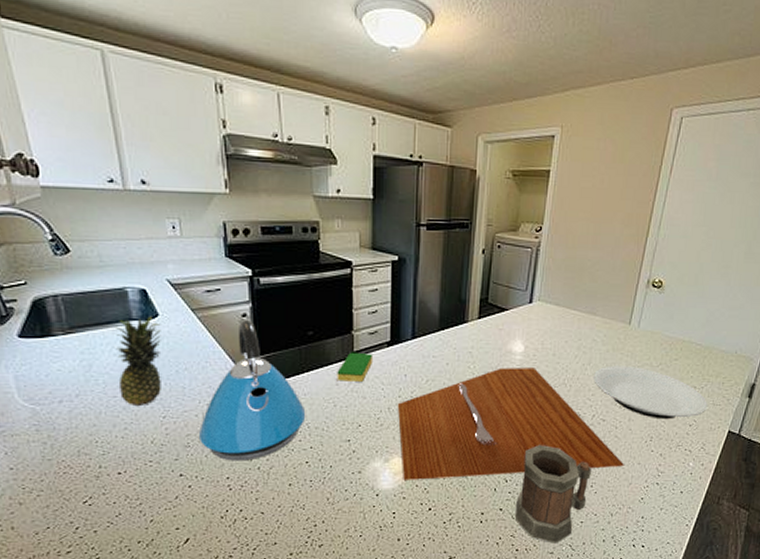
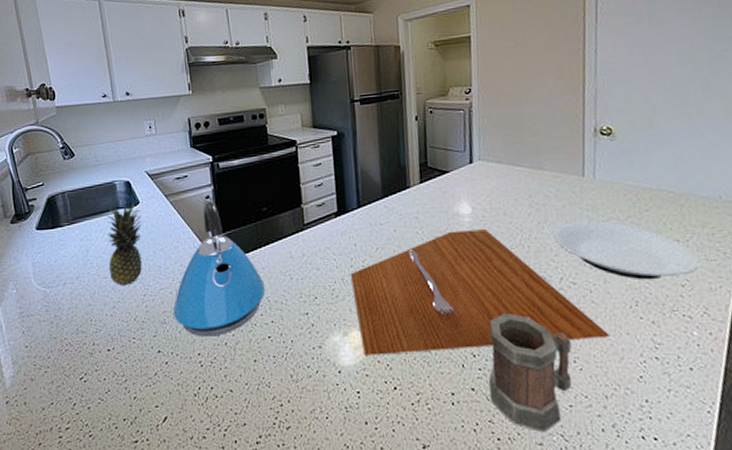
dish sponge: present [337,352,374,382] -> none [290,224,323,254]

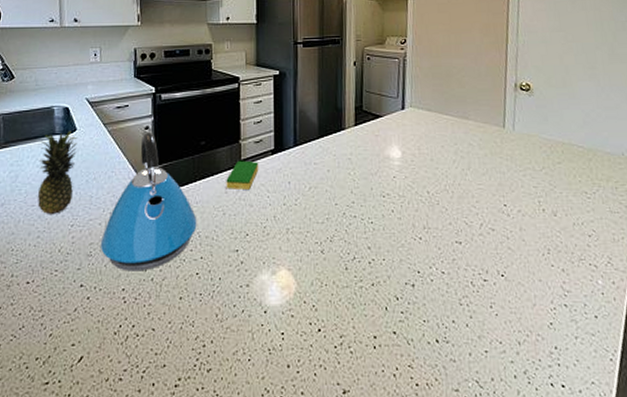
dish sponge: none [290,224,323,254] -> present [226,160,259,189]
cutting board: present [350,229,611,355] -> none [282,174,525,295]
mug: present [489,314,572,432] -> none [410,257,489,378]
plate: present [553,220,700,280] -> none [475,170,605,229]

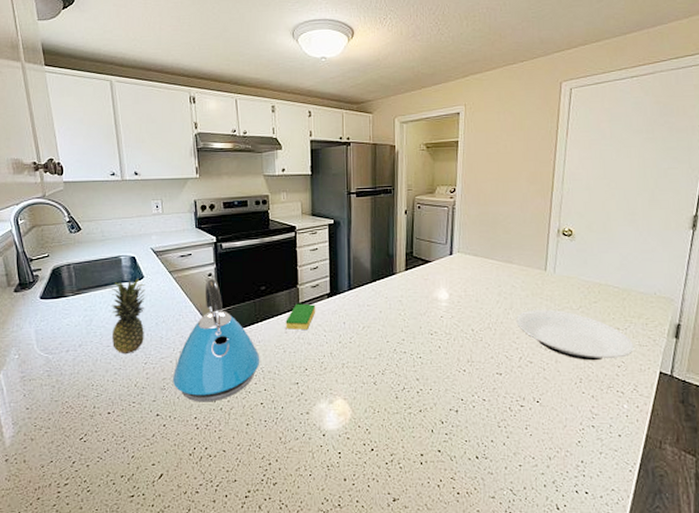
plate: none [475,170,605,229] -> present [516,309,635,361]

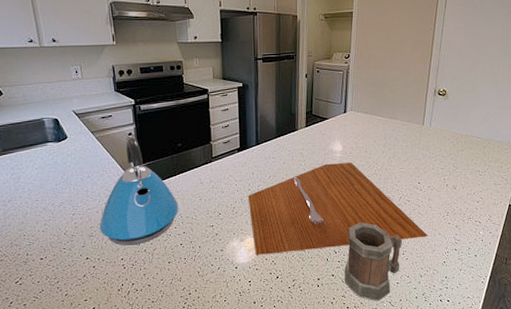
fruit: present [110,278,145,353] -> none [35,138,71,206]
dish sponge: present [285,303,316,330] -> none [201,157,228,181]
cutting board: none [338,313,558,421] -> present [247,162,429,255]
mug: none [453,387,524,487] -> present [345,223,402,301]
plate: present [516,309,635,361] -> none [398,157,491,198]

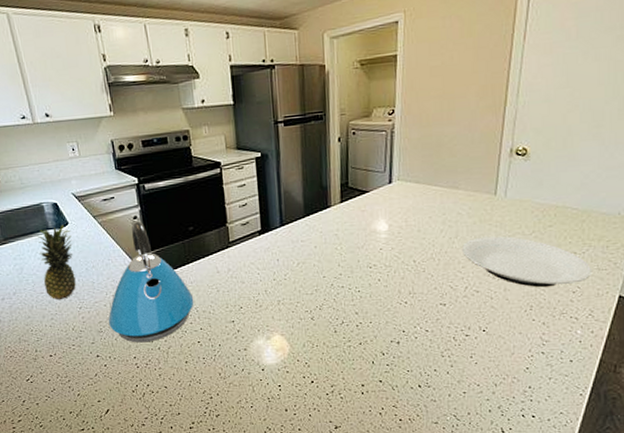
fruit: none [35,138,71,206] -> present [36,224,76,299]
cutting board: present [247,162,429,255] -> none [273,245,505,356]
mug: present [345,223,402,301] -> none [395,318,469,414]
plate: none [398,157,491,198] -> present [462,236,593,288]

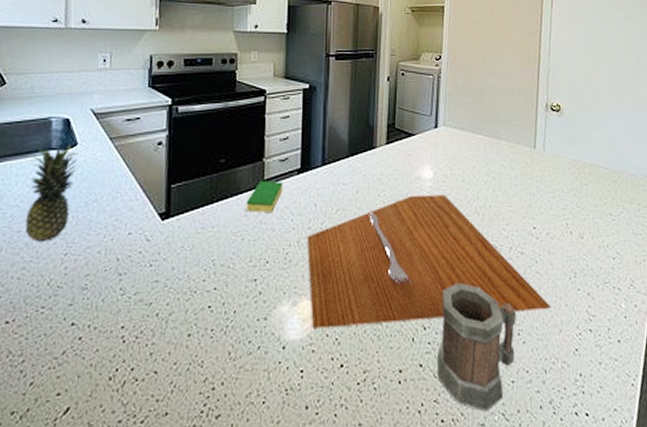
kettle: present [108,220,194,343] -> none [98,147,212,306]
dish sponge: none [217,242,248,269] -> present [246,180,284,212]
cutting board: none [273,245,505,356] -> present [306,195,552,328]
mug: none [395,318,469,414] -> present [437,283,516,411]
plate: present [462,236,593,288] -> none [506,192,629,252]

